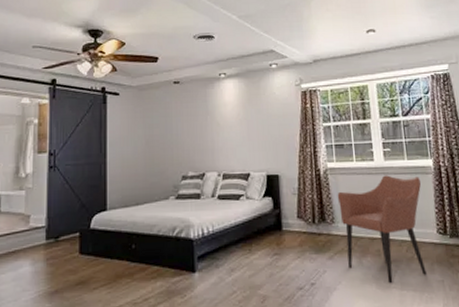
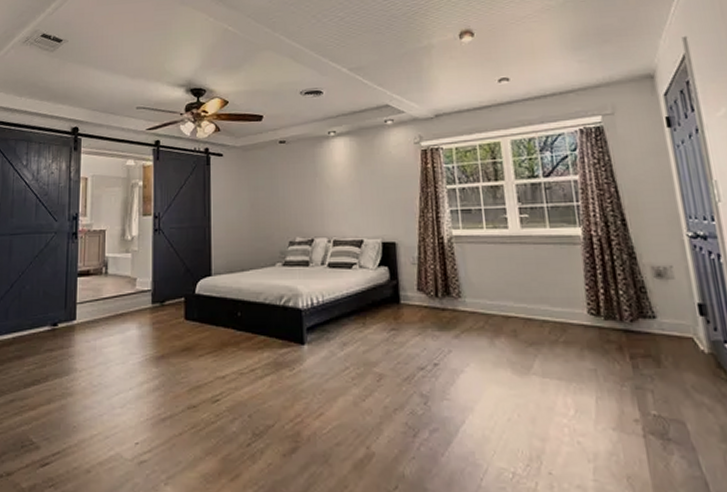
armchair: present [337,175,427,283] -> none [464,245,575,368]

